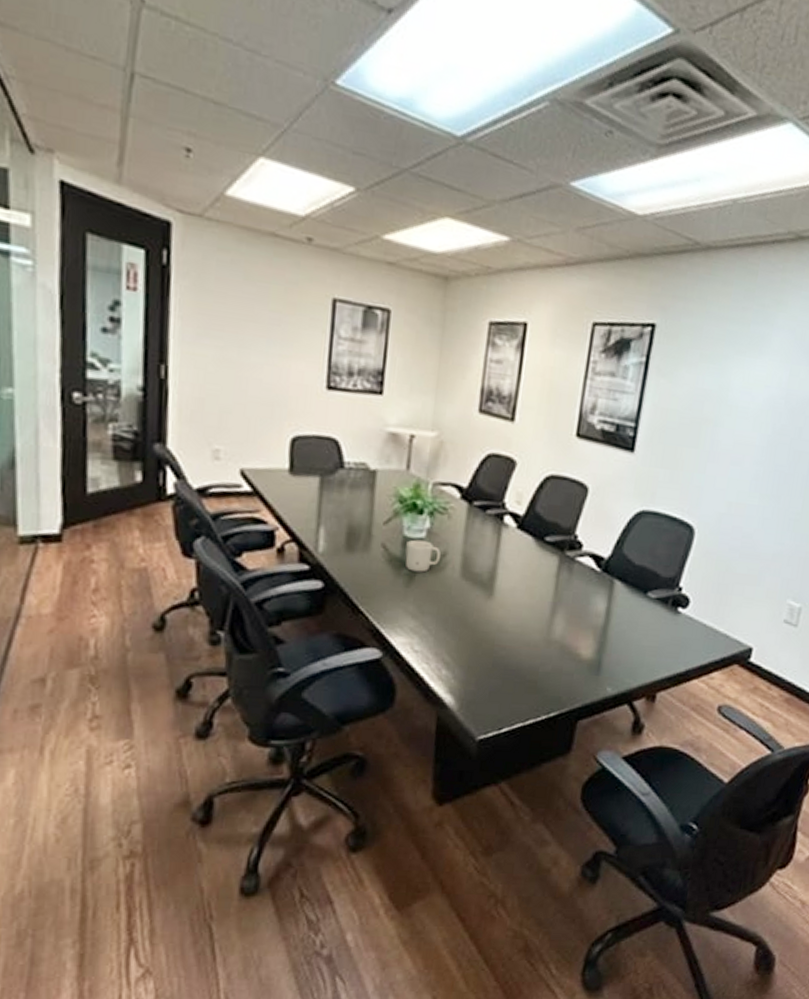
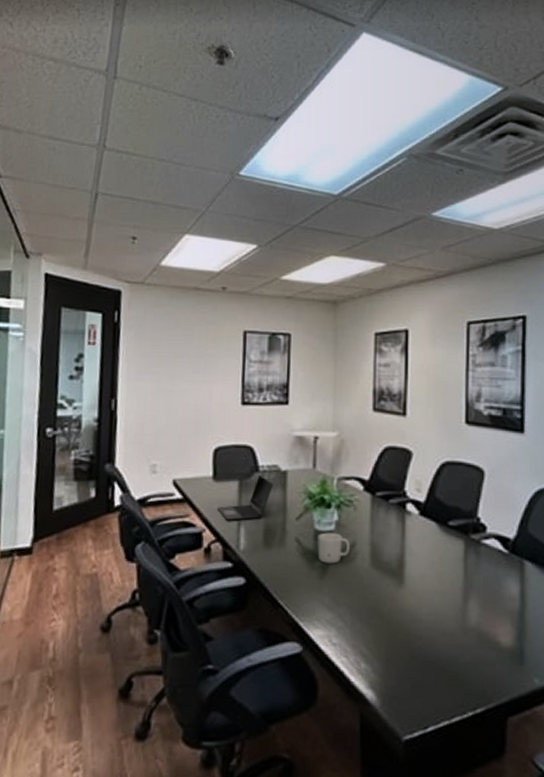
laptop: none [294,473,359,522] -> present [218,475,273,522]

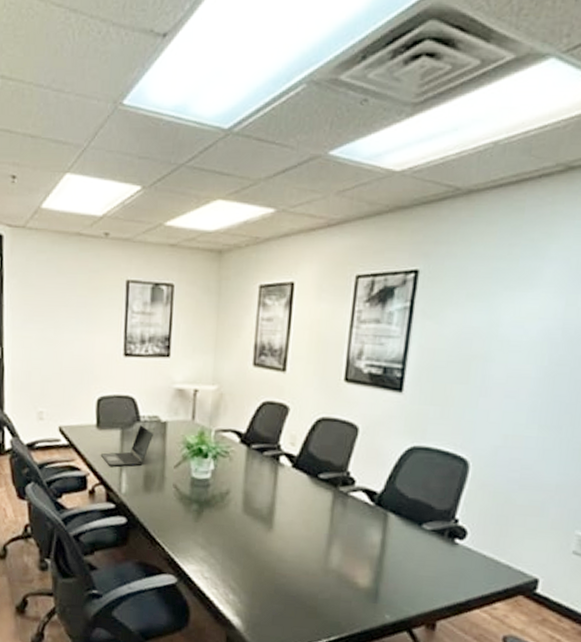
mug: present [317,532,350,564] -> none [193,480,224,509]

